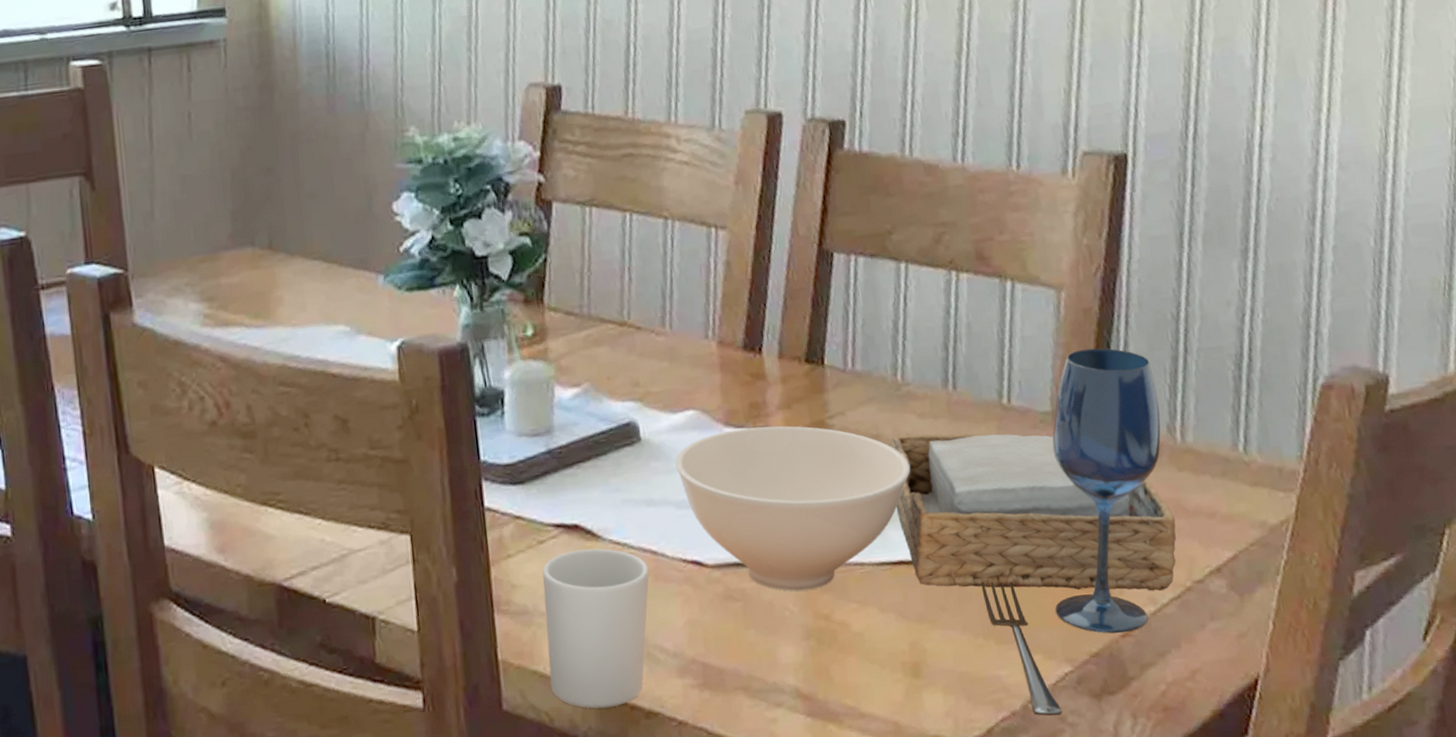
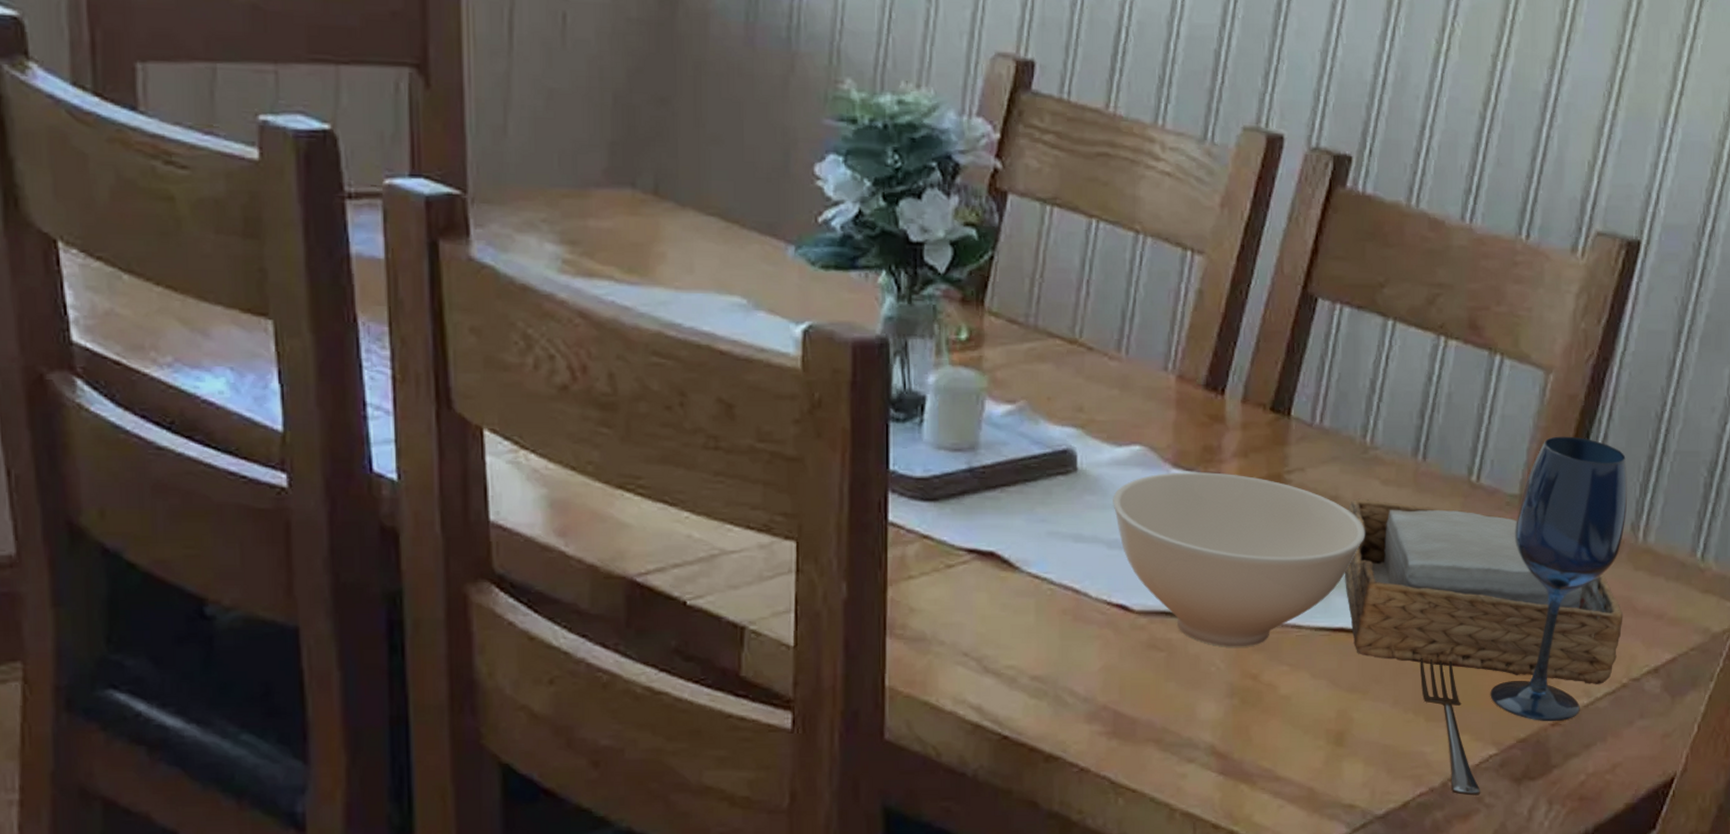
mug: present [542,548,649,709] -> none [942,580,1068,748]

